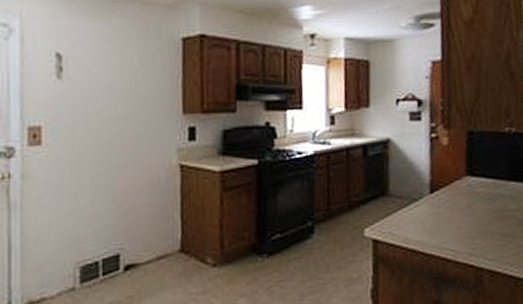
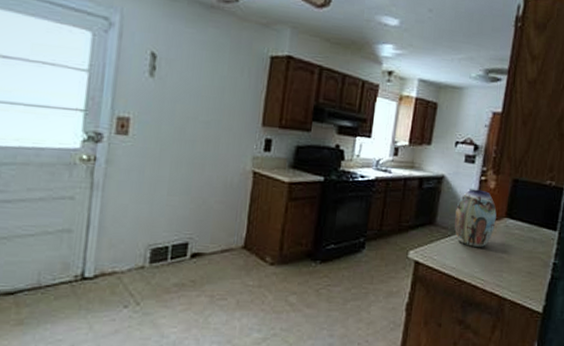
vase: none [409,148,457,215] -> present [454,189,497,248]

